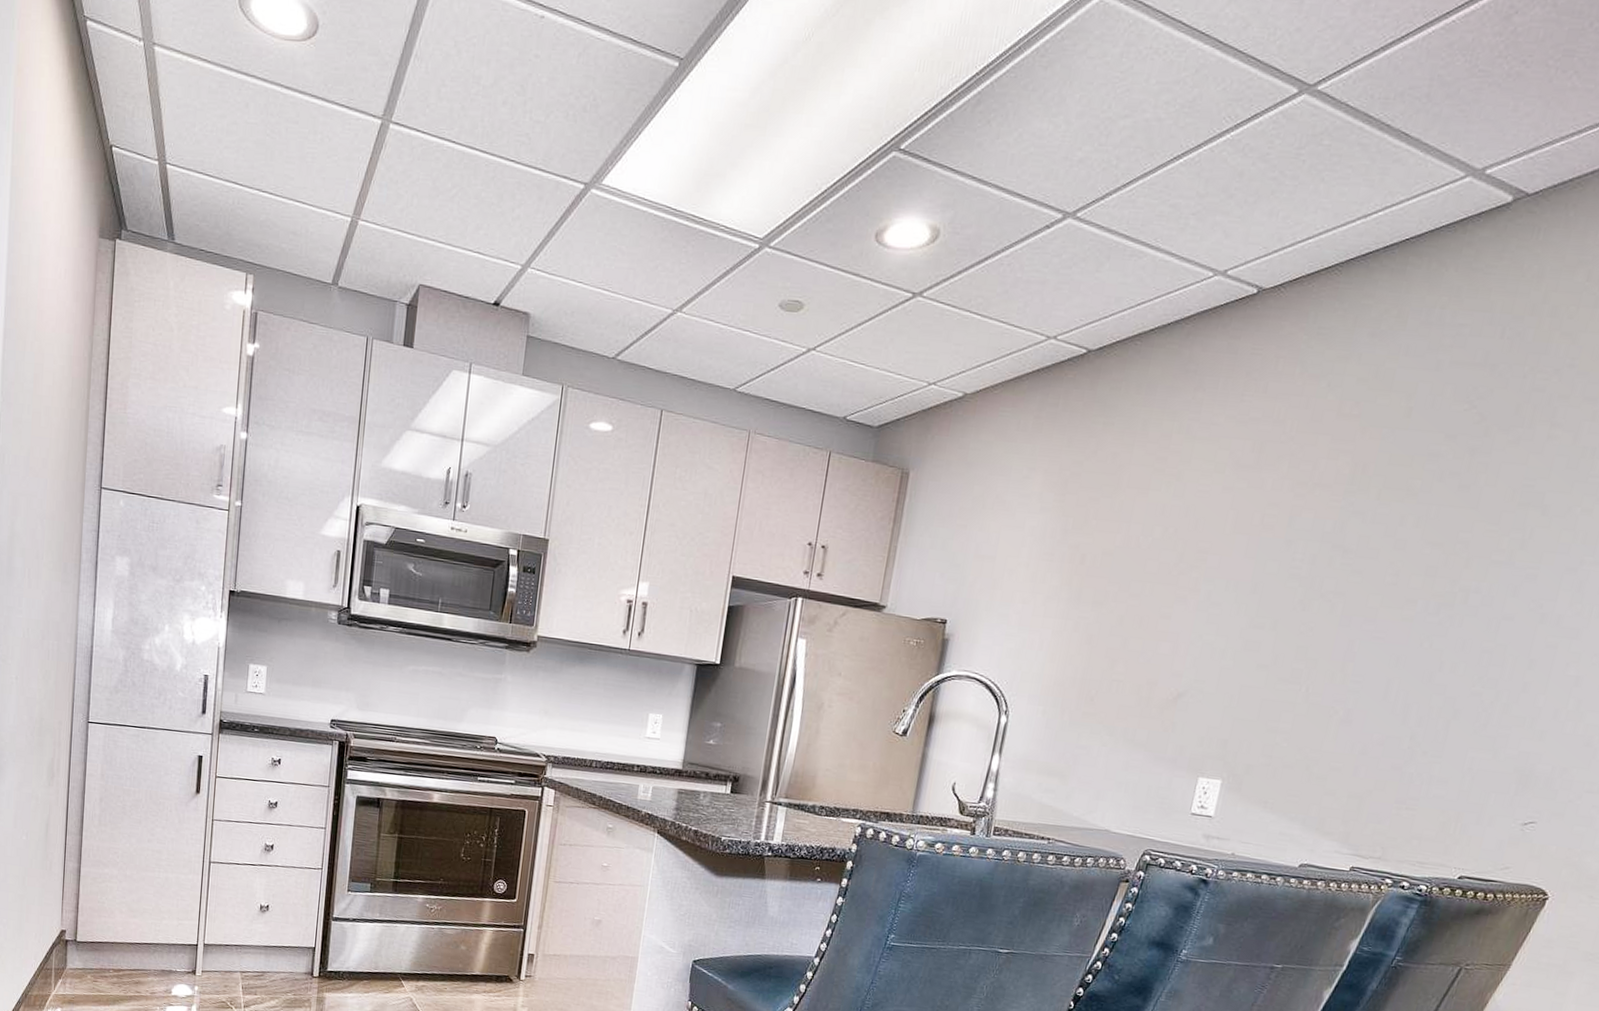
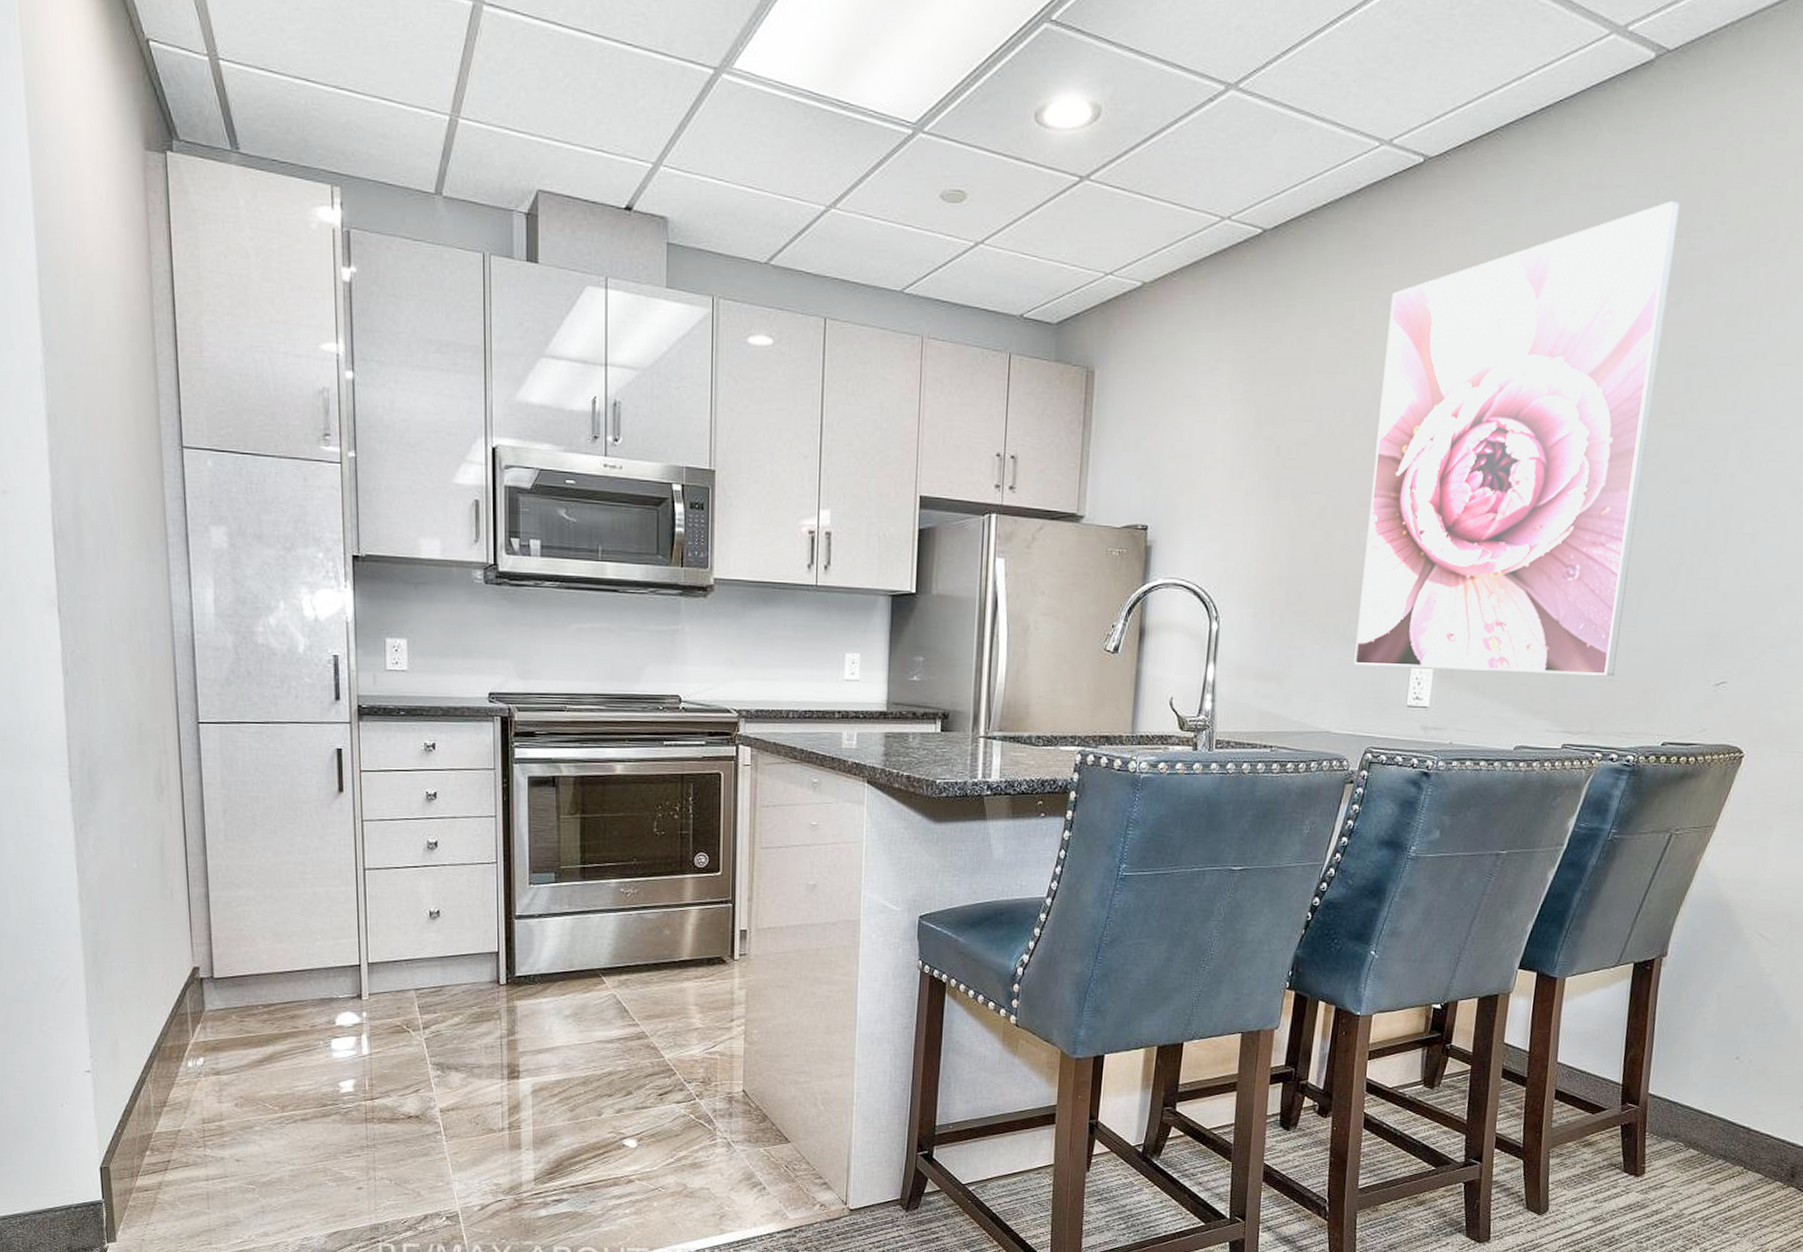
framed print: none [1140,342,1526,805] -> present [1354,201,1680,676]

